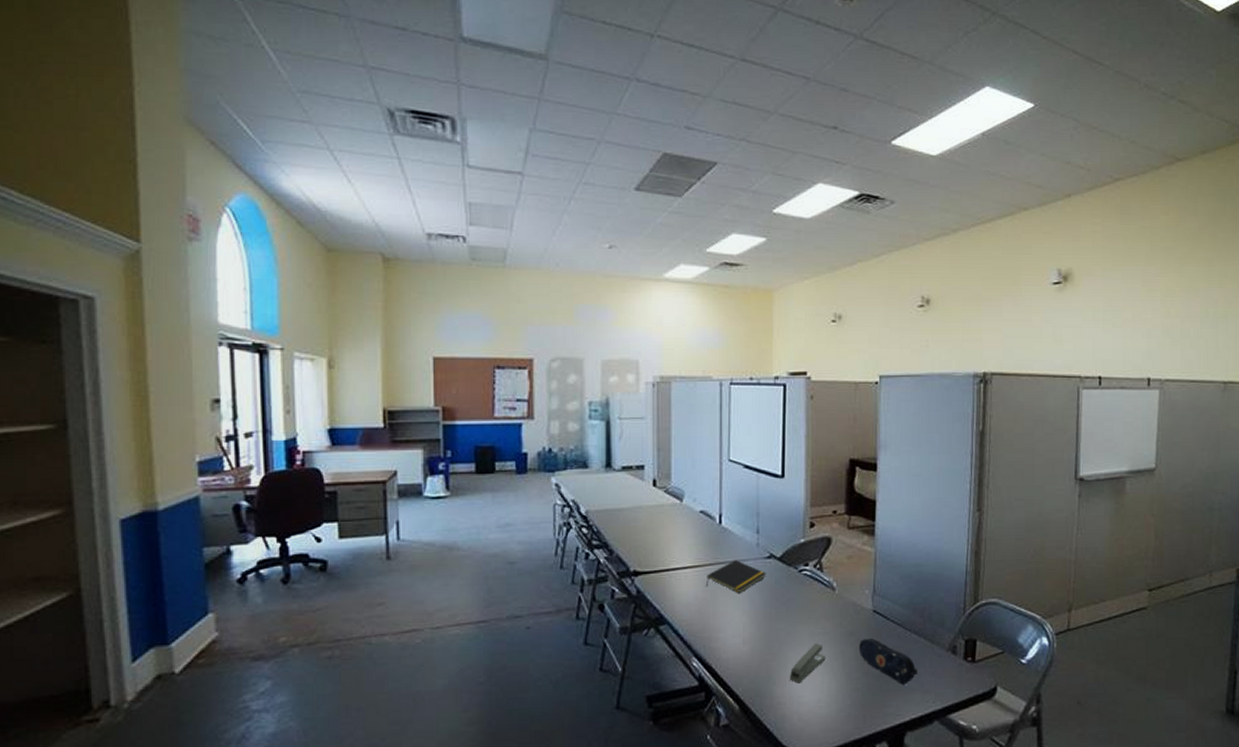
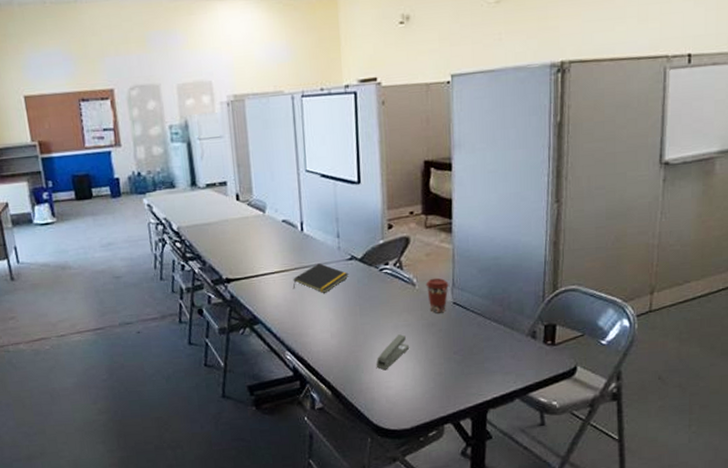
coffee cup: none [846,582,870,622] -> present [426,277,449,314]
pencil case: present [858,638,918,685] -> none [440,328,498,368]

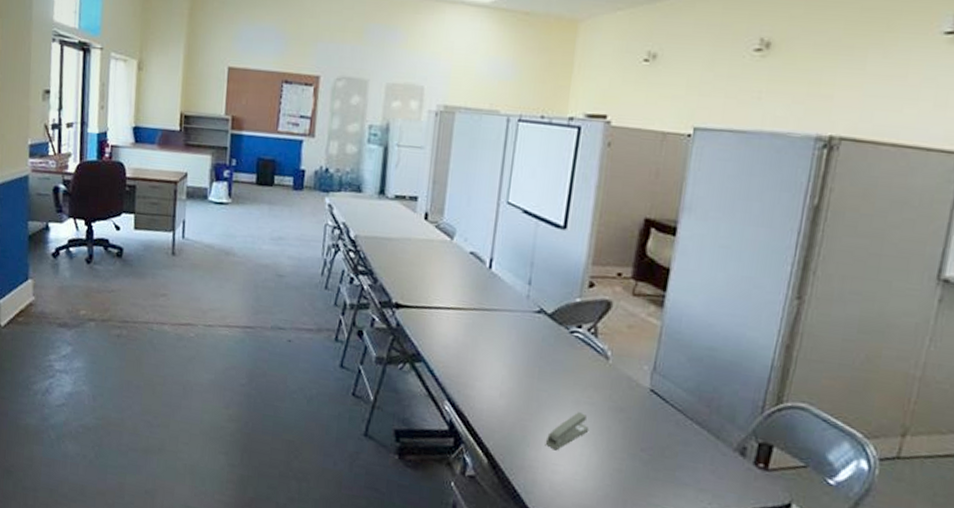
notepad: present [293,263,349,293] -> none [468,309,534,344]
coffee cup: present [426,277,449,314] -> none [621,355,649,399]

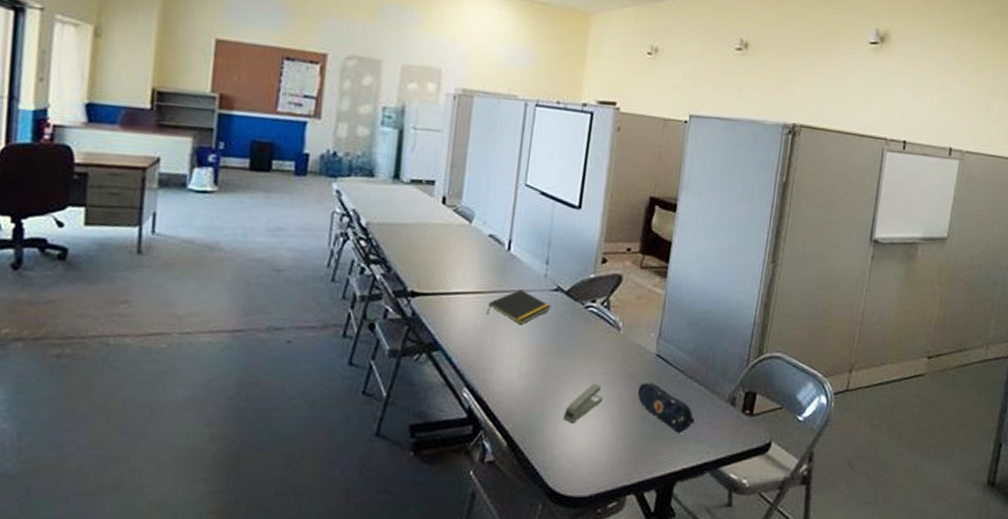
notepad: none [468,309,534,344] -> present [487,290,552,324]
pencil case: none [627,418,695,477] -> present [637,383,695,433]

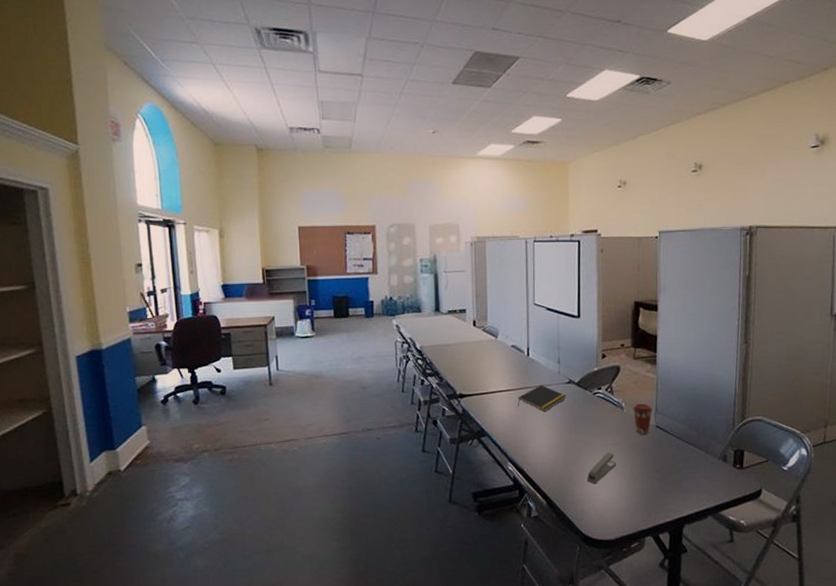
coffee cup: none [631,324,655,365] -> present [632,403,653,435]
pencil case: present [637,383,695,433] -> none [643,449,694,486]

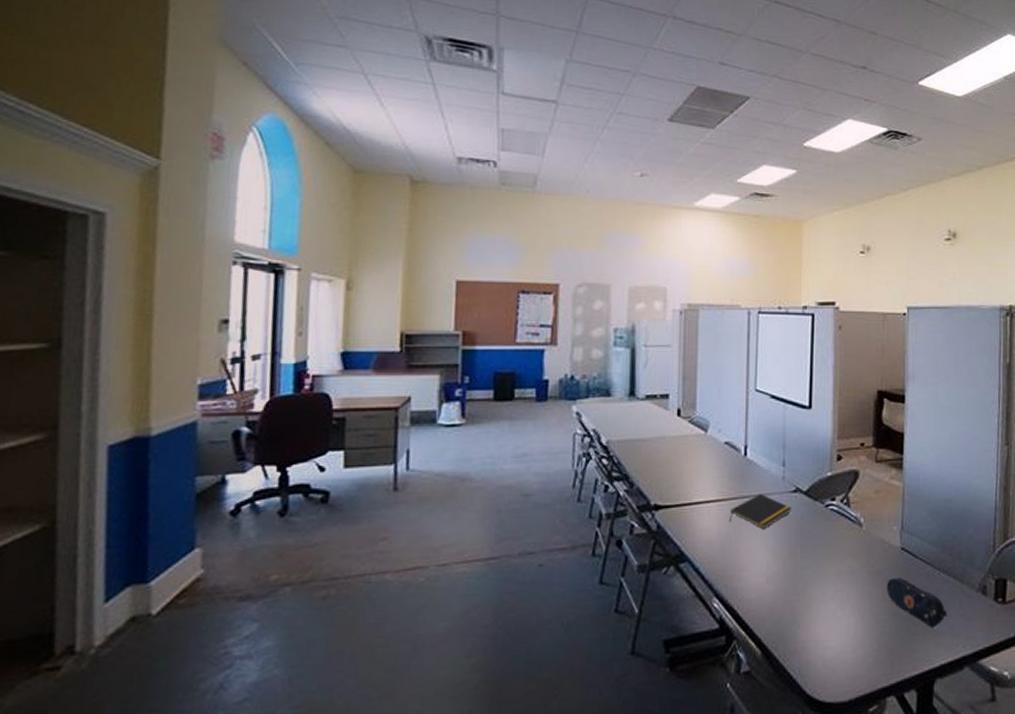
stapler: present [587,452,617,484] -> none [814,583,853,626]
coffee cup: present [632,403,653,435] -> none [873,518,898,560]
pencil case: none [643,449,694,486] -> present [886,578,947,627]

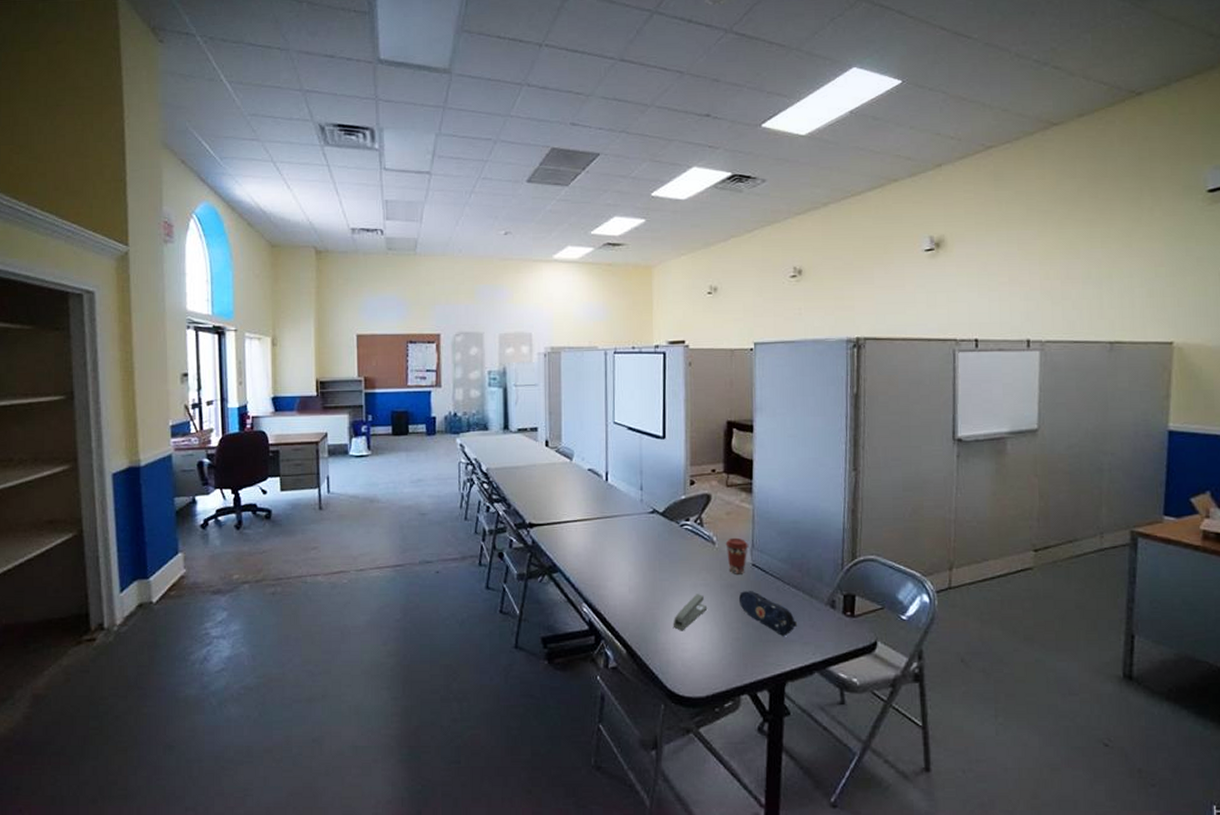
notepad: present [730,494,792,529] -> none [595,514,650,545]
stapler: none [814,583,853,626] -> present [673,594,708,631]
coffee cup: none [873,518,898,560] -> present [725,537,748,574]

